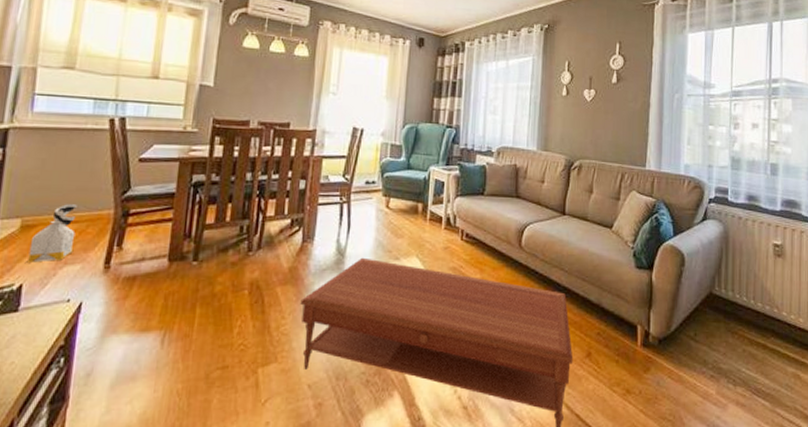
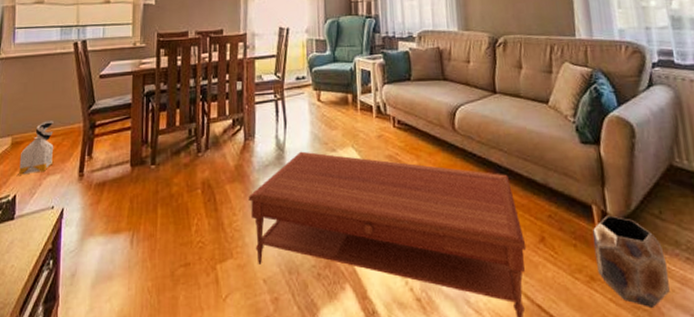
planter: none [633,335,694,419] -> present [593,215,670,309]

